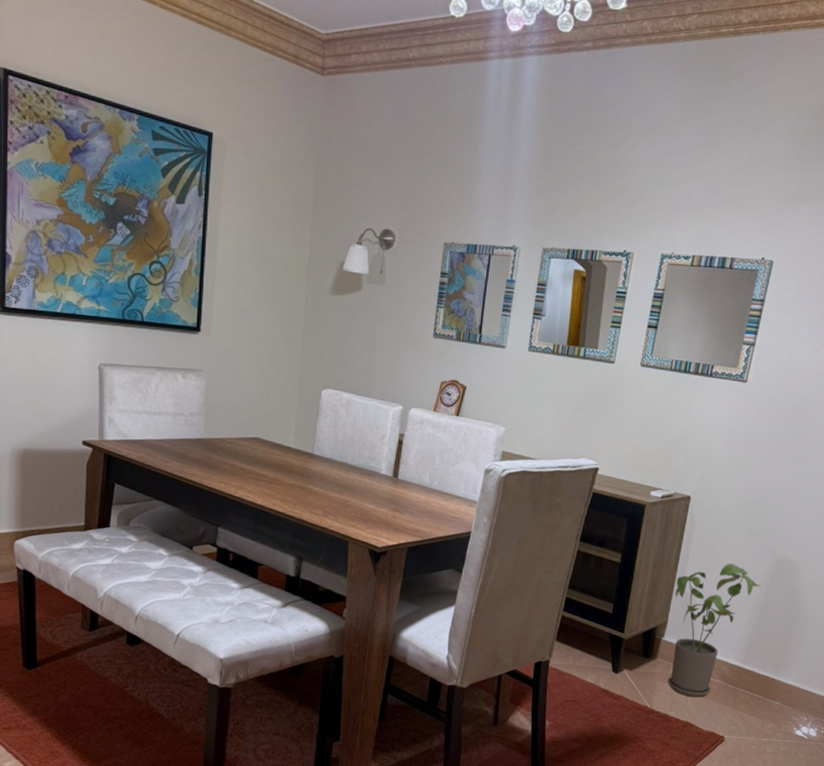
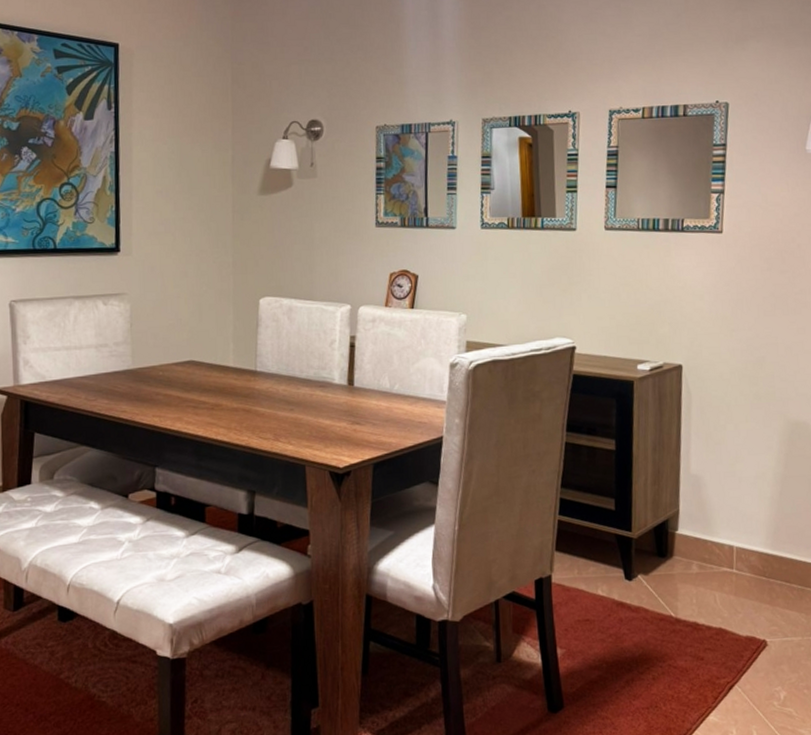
house plant: present [668,563,762,698] -> none [681,435,778,598]

